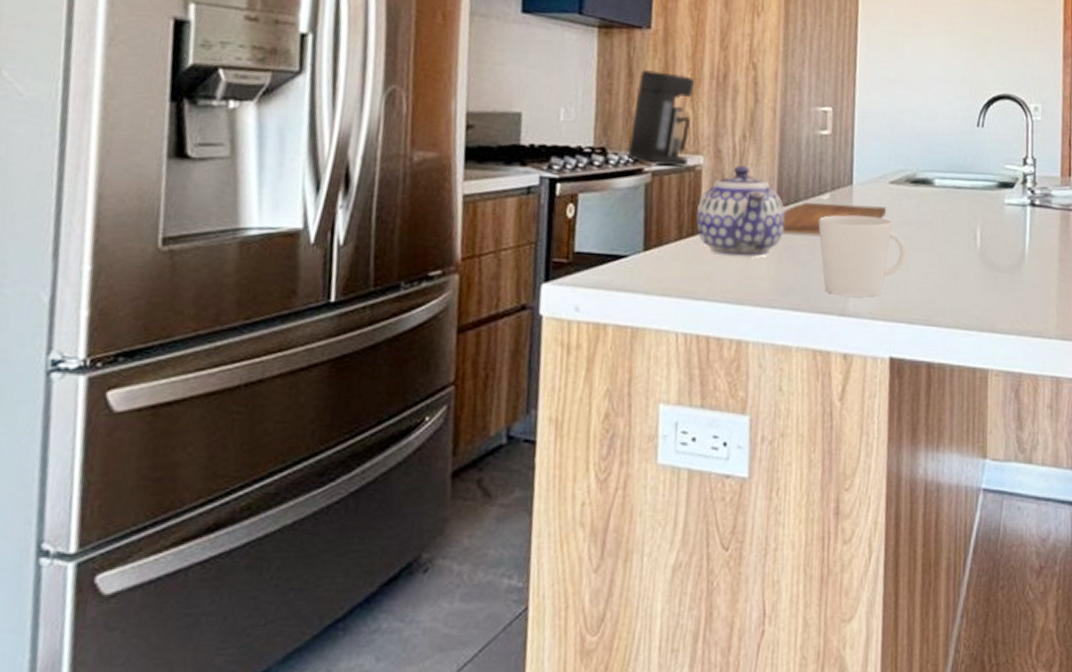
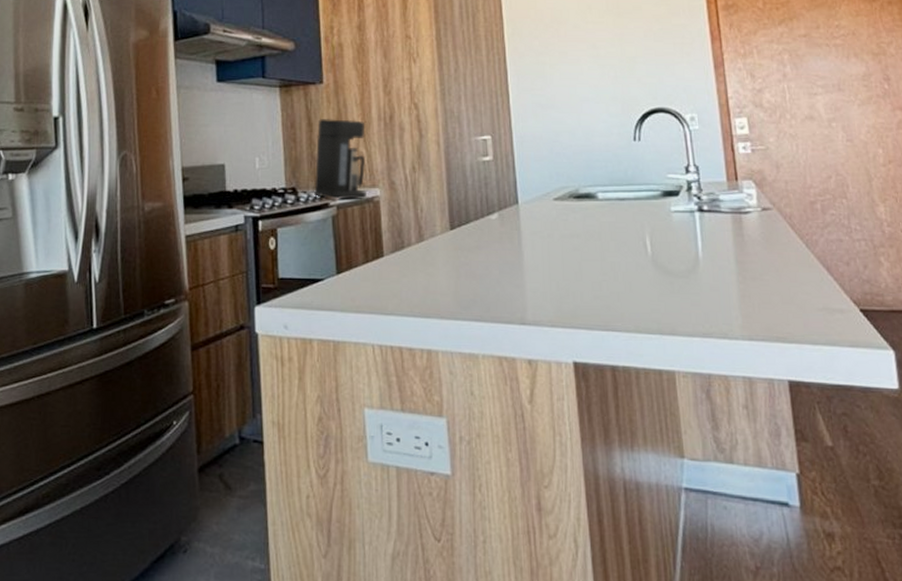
teapot: present [695,166,786,258] -> none [378,194,460,275]
cutting board: present [782,203,887,235] -> none [457,221,554,252]
cup: present [818,215,907,298] -> none [490,232,578,307]

